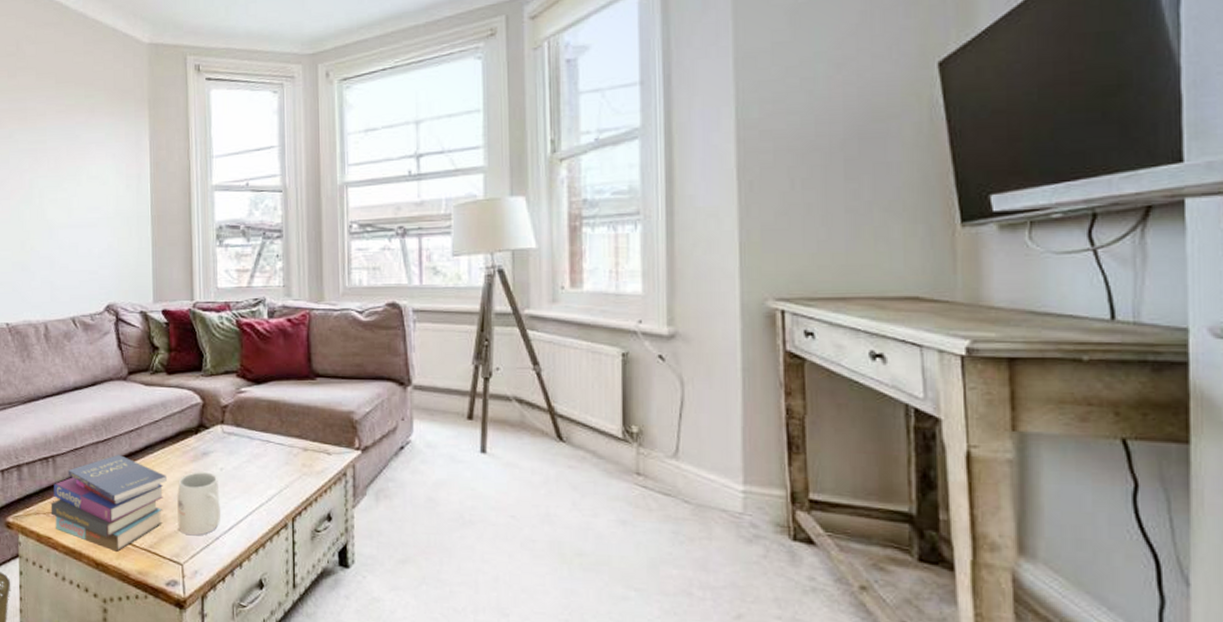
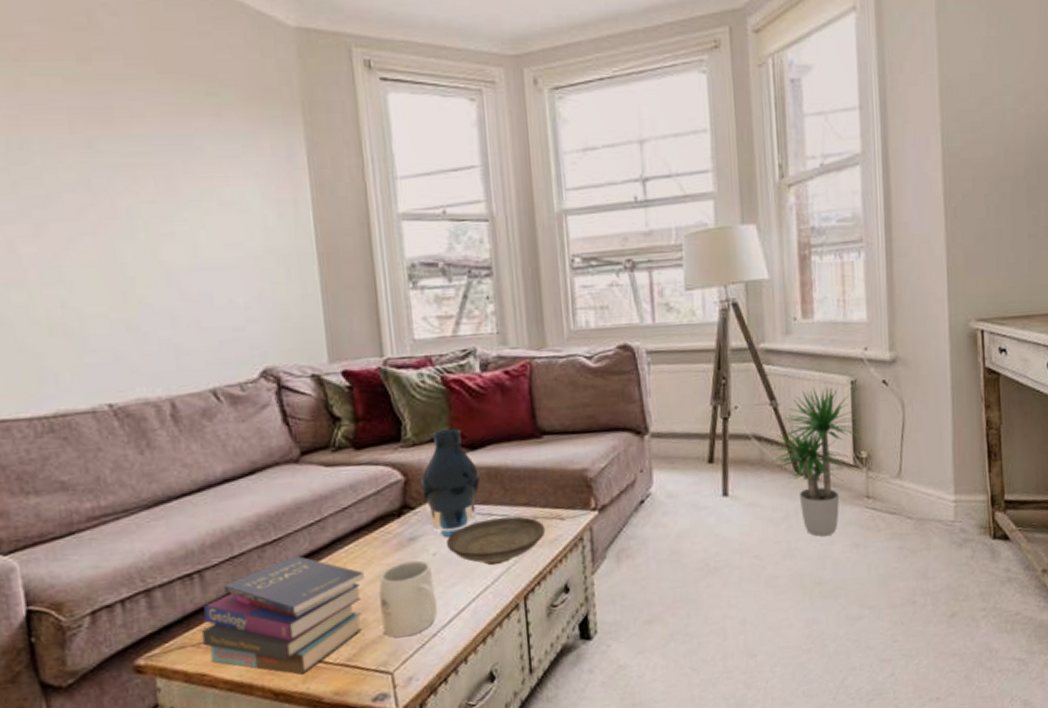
vase: none [215,364,262,456] -> present [421,428,480,537]
decorative bowl: none [232,445,314,486] -> present [447,516,546,566]
potted plant: none [531,356,635,507] -> present [771,387,864,536]

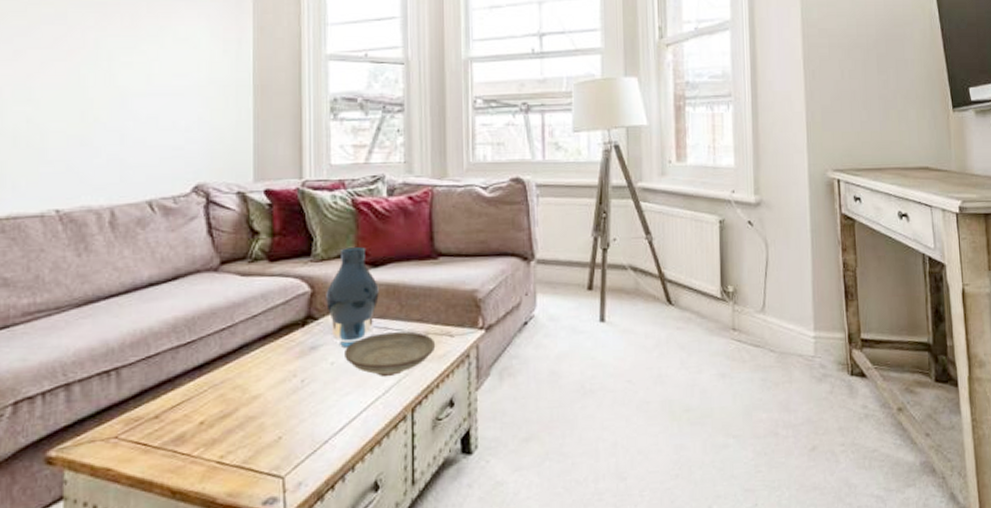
books: present [201,555,366,675] -> none [111,357,267,474]
mug: present [379,560,438,638] -> none [279,368,331,443]
potted plant: present [771,387,864,536] -> none [645,224,731,365]

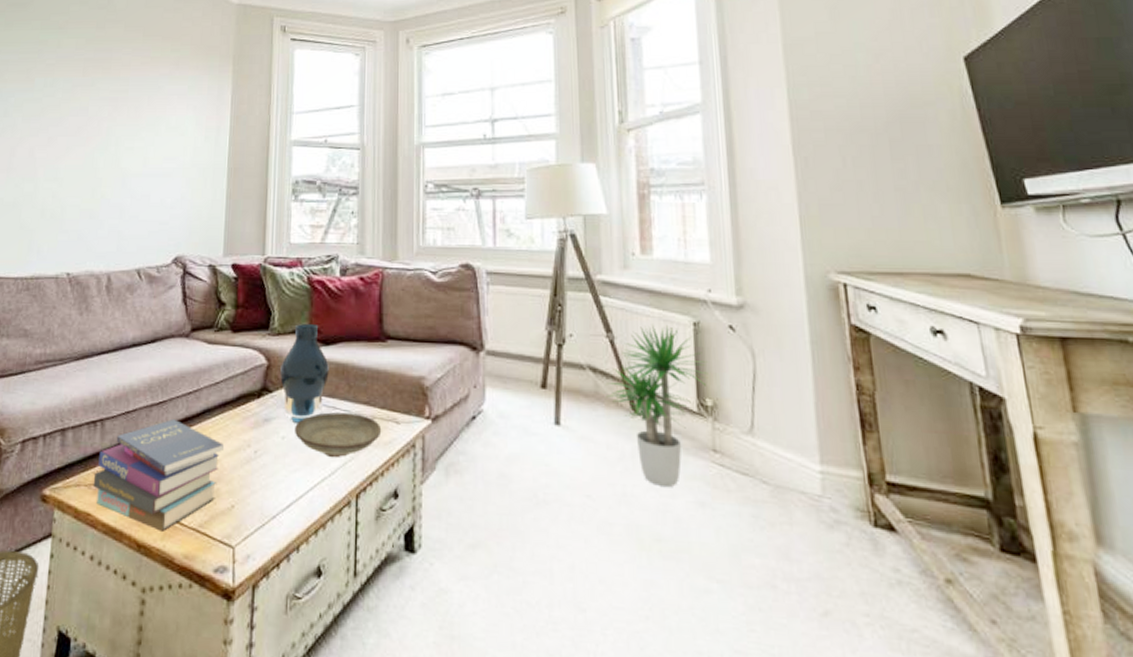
books: none [111,357,267,474] -> present [93,418,225,531]
potted plant: none [645,224,731,365] -> present [606,324,708,487]

